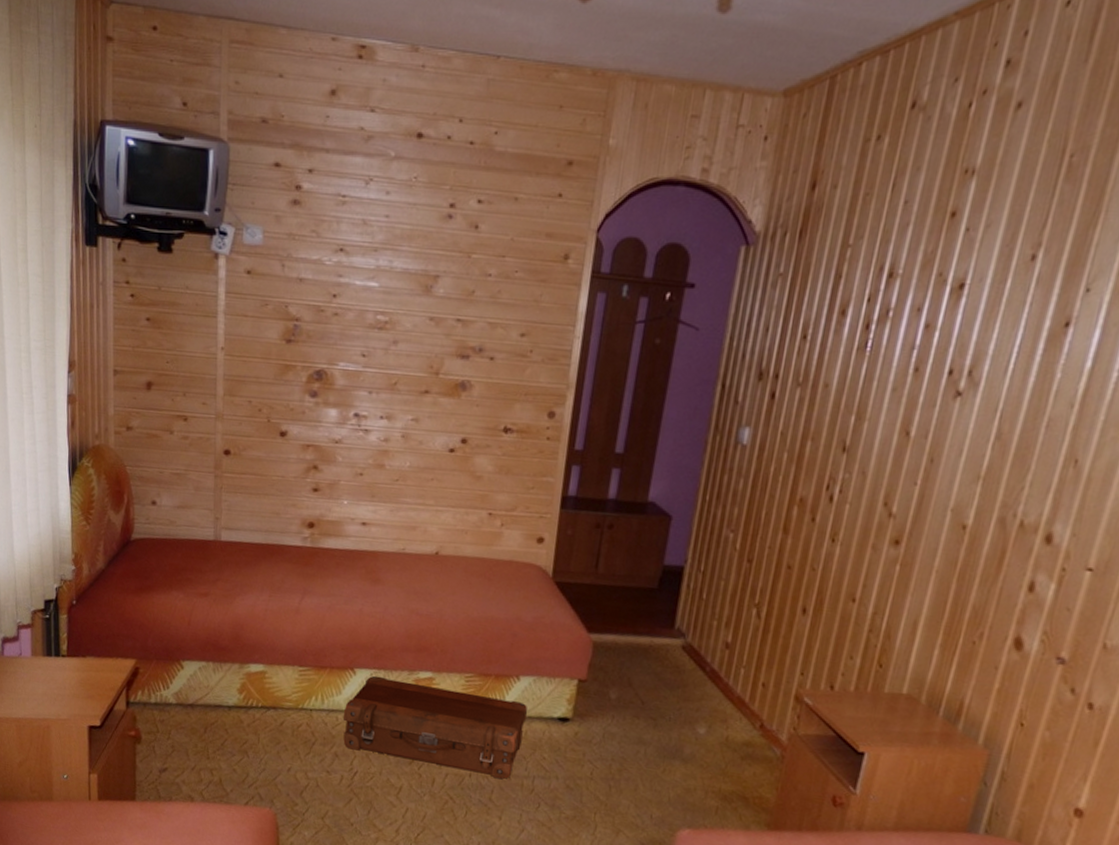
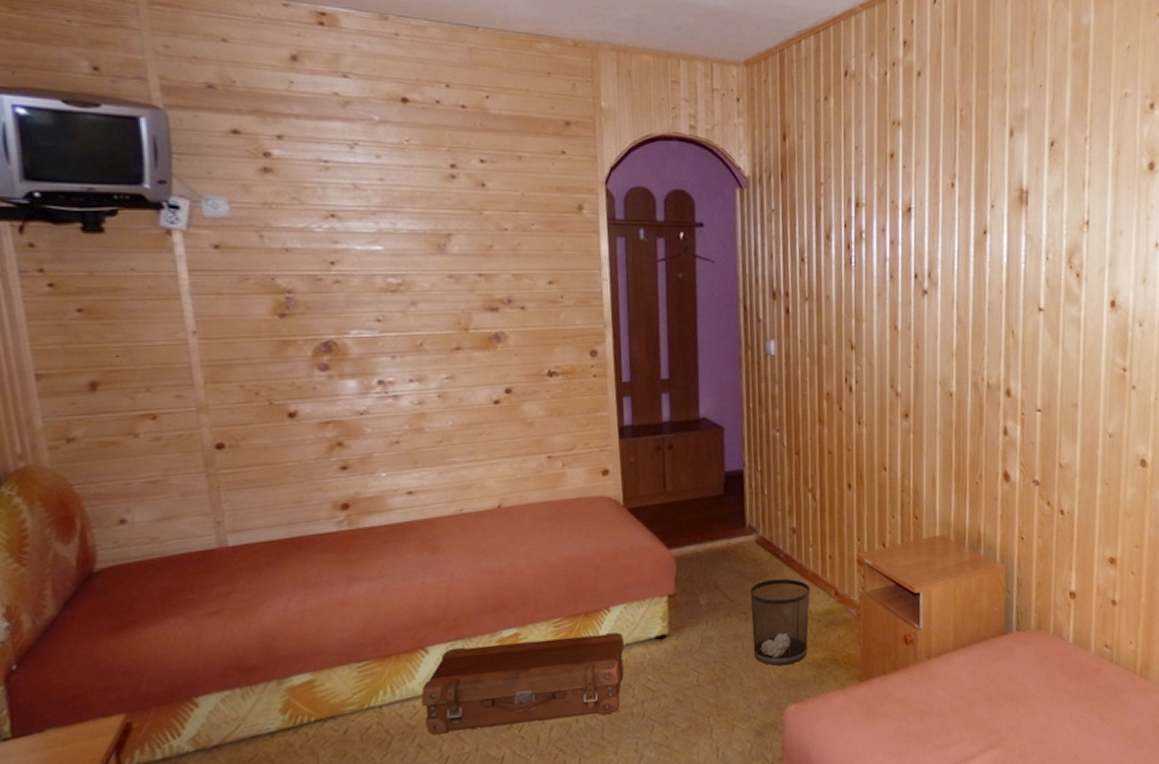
waste bin: none [655,691,733,787] -> present [750,578,811,666]

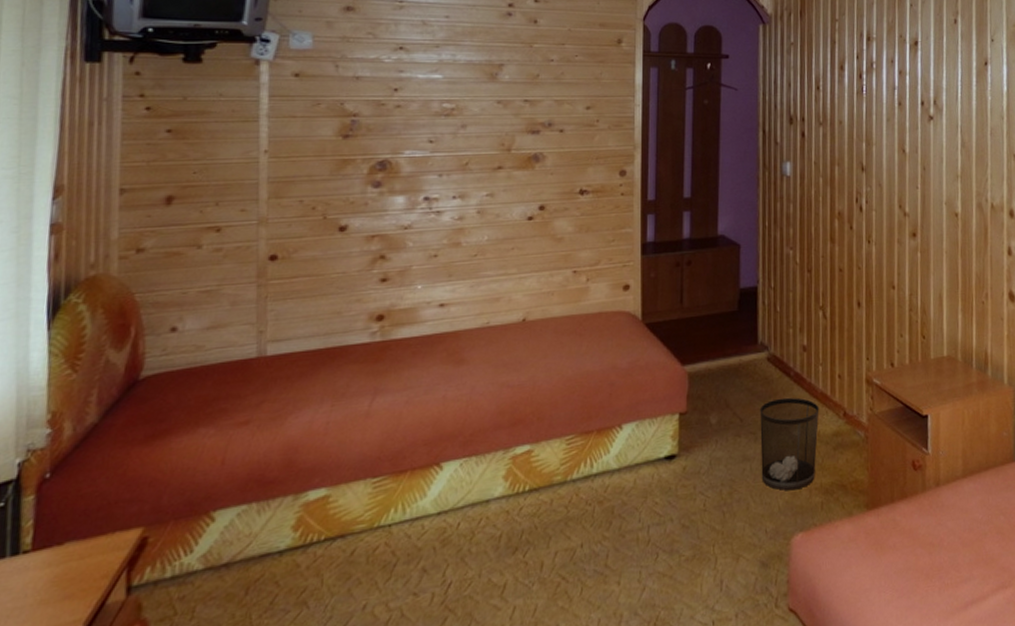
suitcase: present [421,632,625,735] -> none [431,451,634,558]

